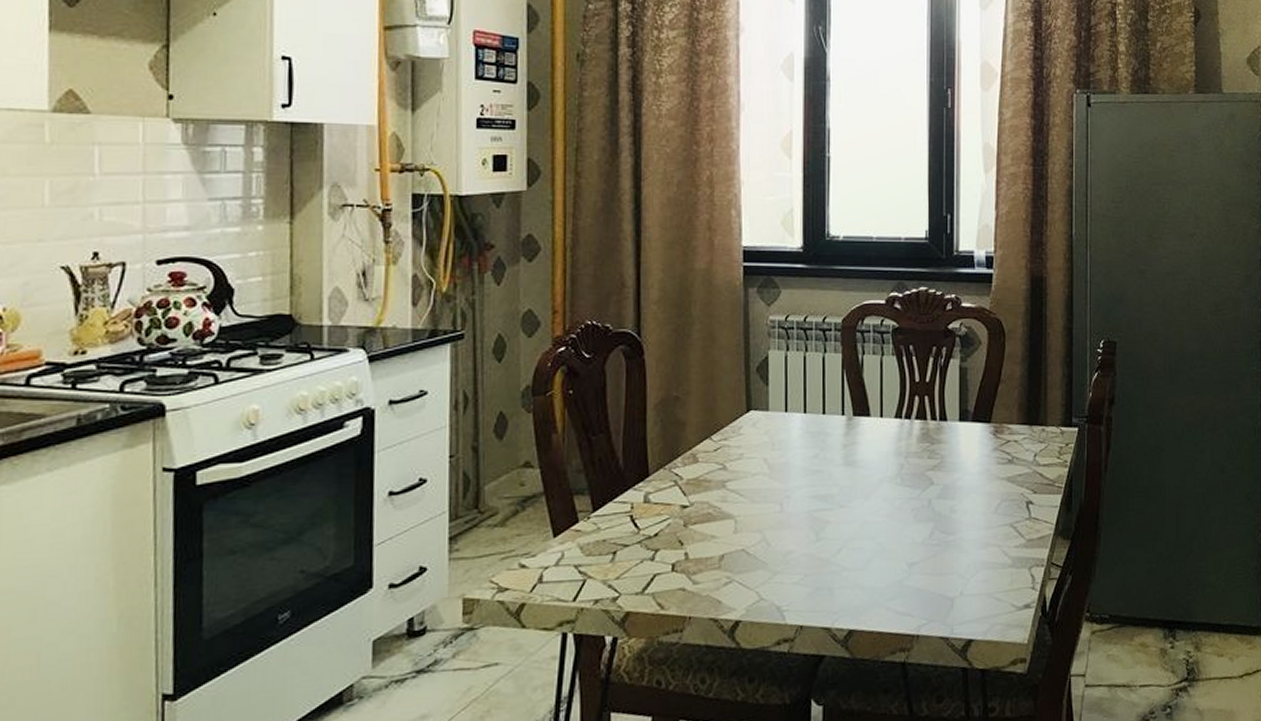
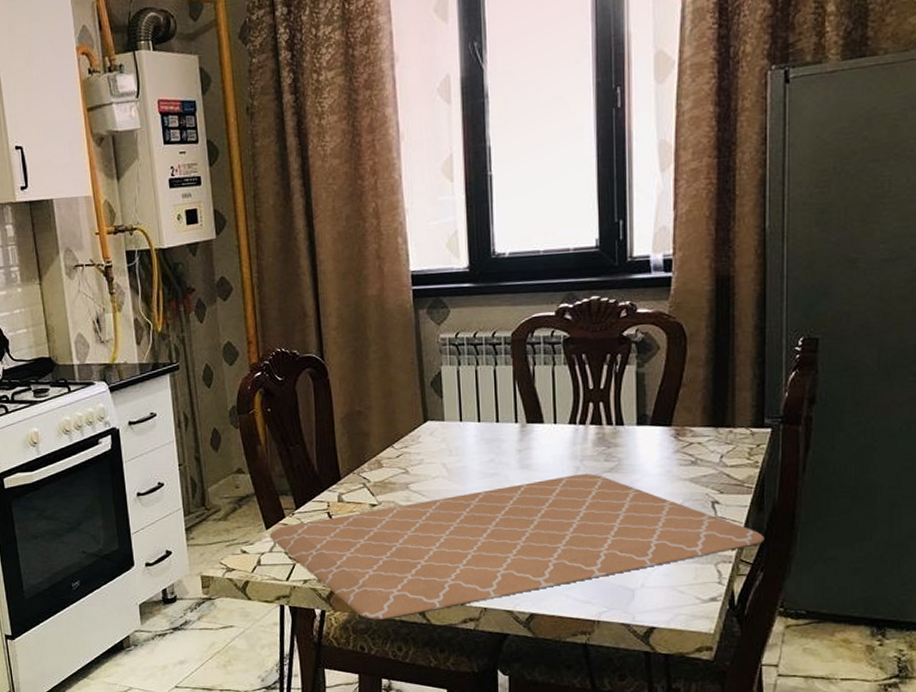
placemat: none [557,472,1073,647] -> present [269,474,765,621]

